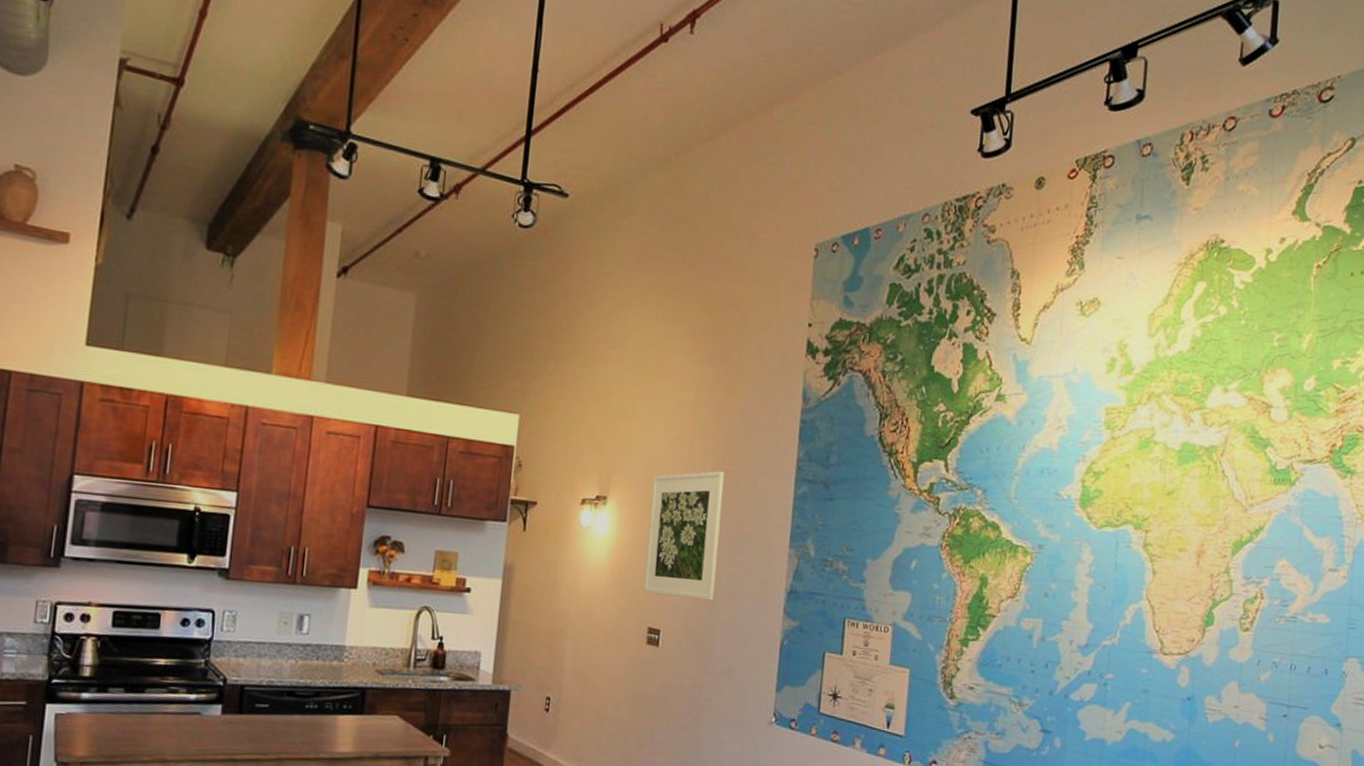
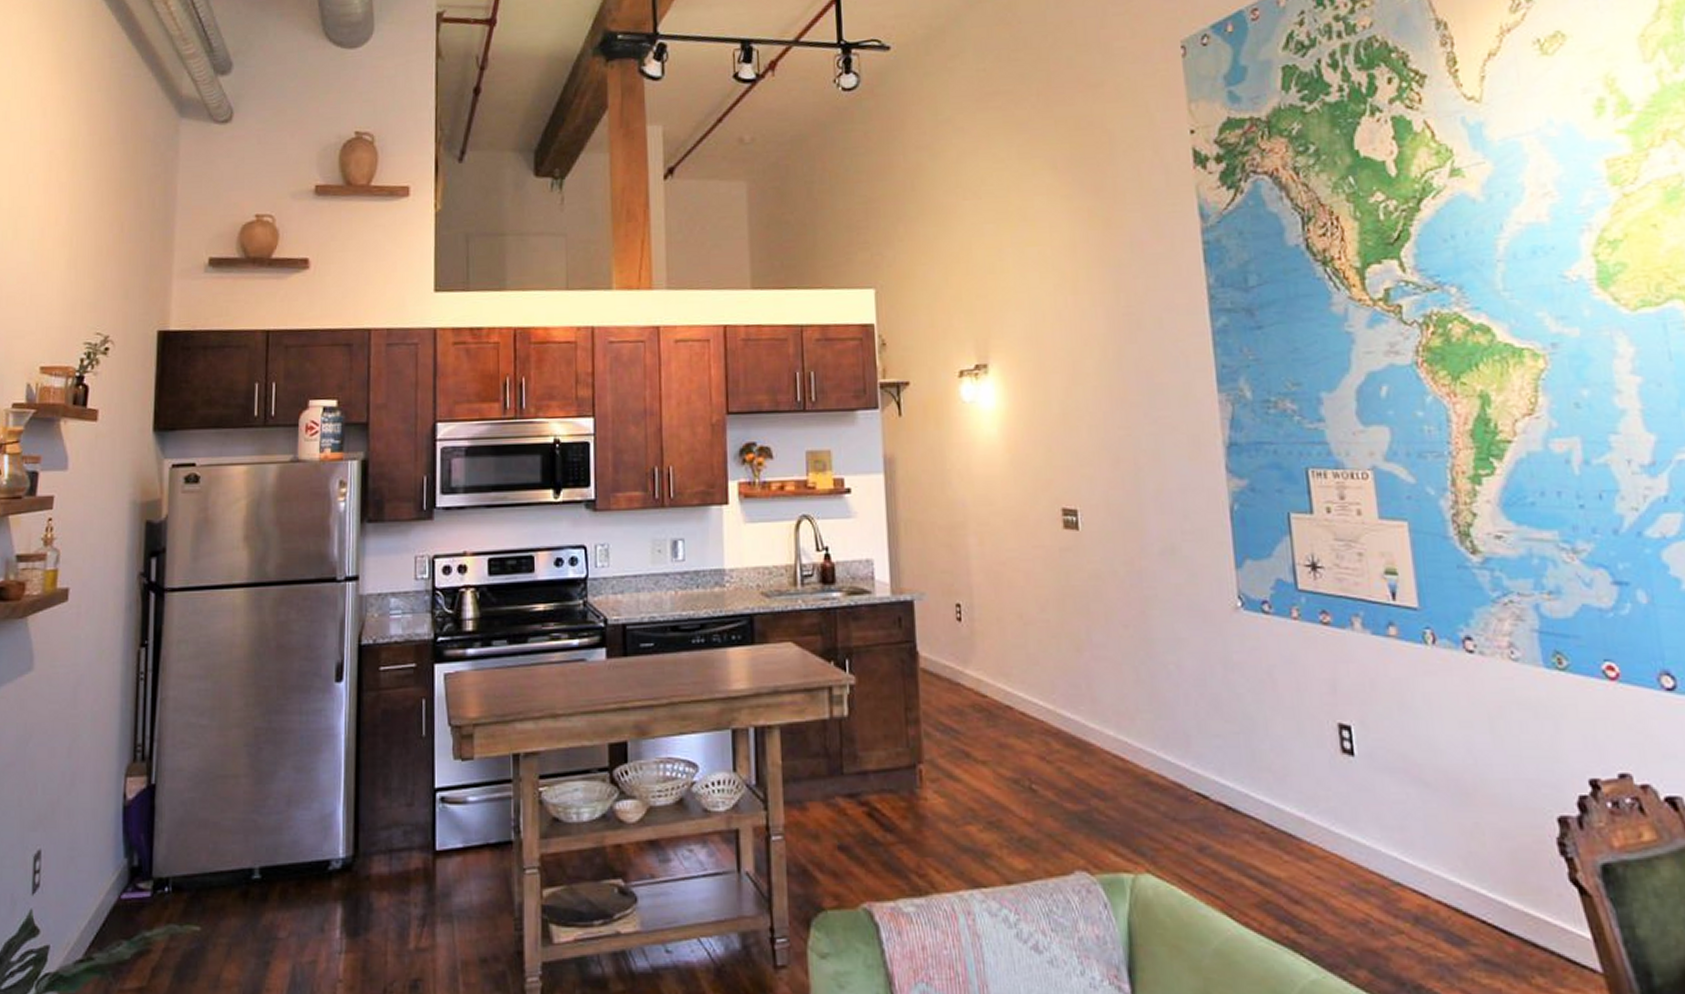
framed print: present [643,471,725,601] -> none [1037,316,1136,469]

